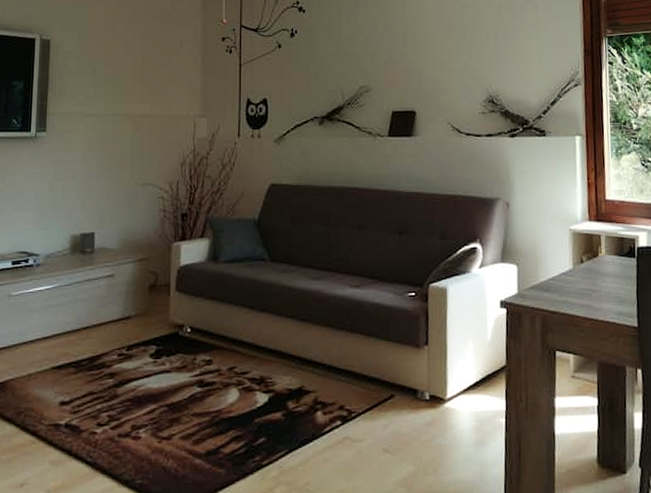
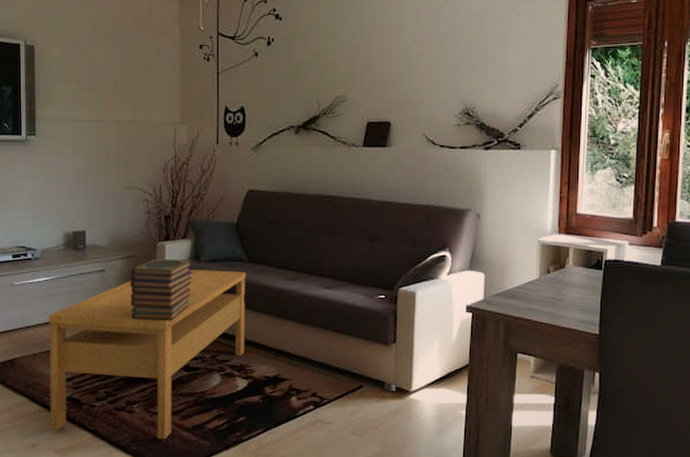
coffee table: none [43,270,267,470] -> present [49,269,246,440]
book stack: none [140,260,210,330] -> present [130,258,192,321]

